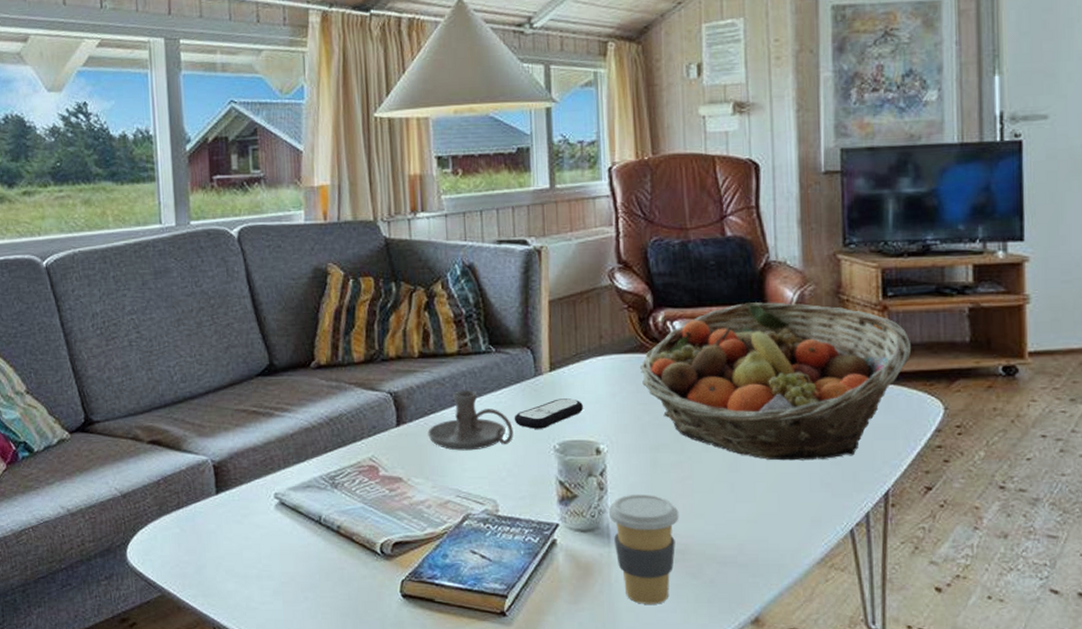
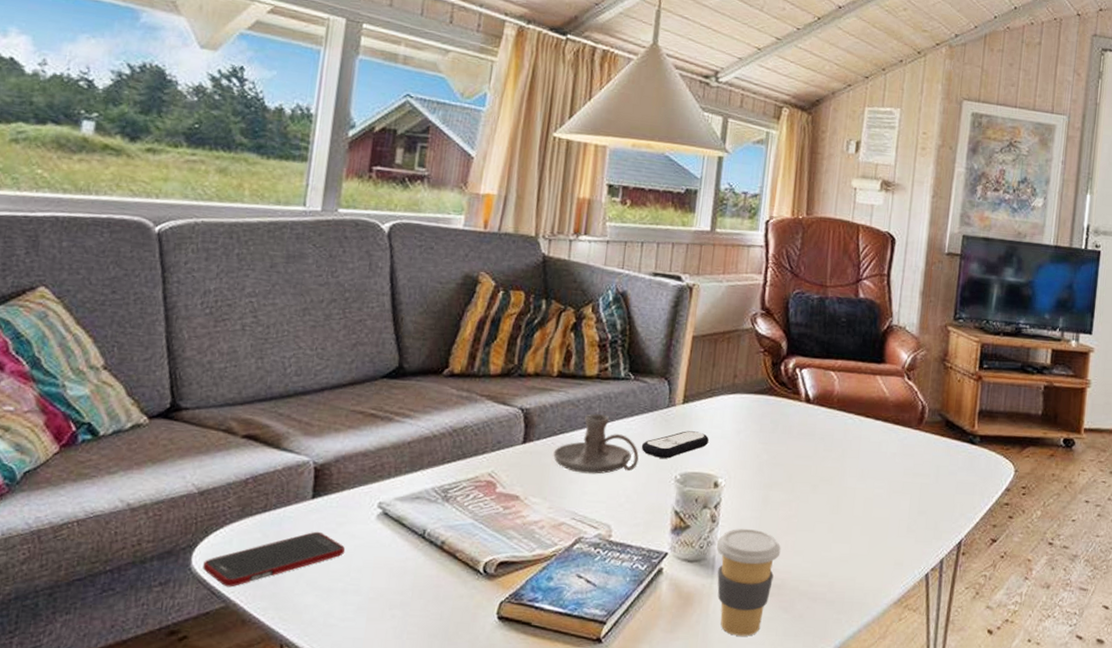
cell phone: none [137,523,254,578] -> present [203,531,345,588]
fruit basket: present [639,302,912,461] -> none [766,359,996,508]

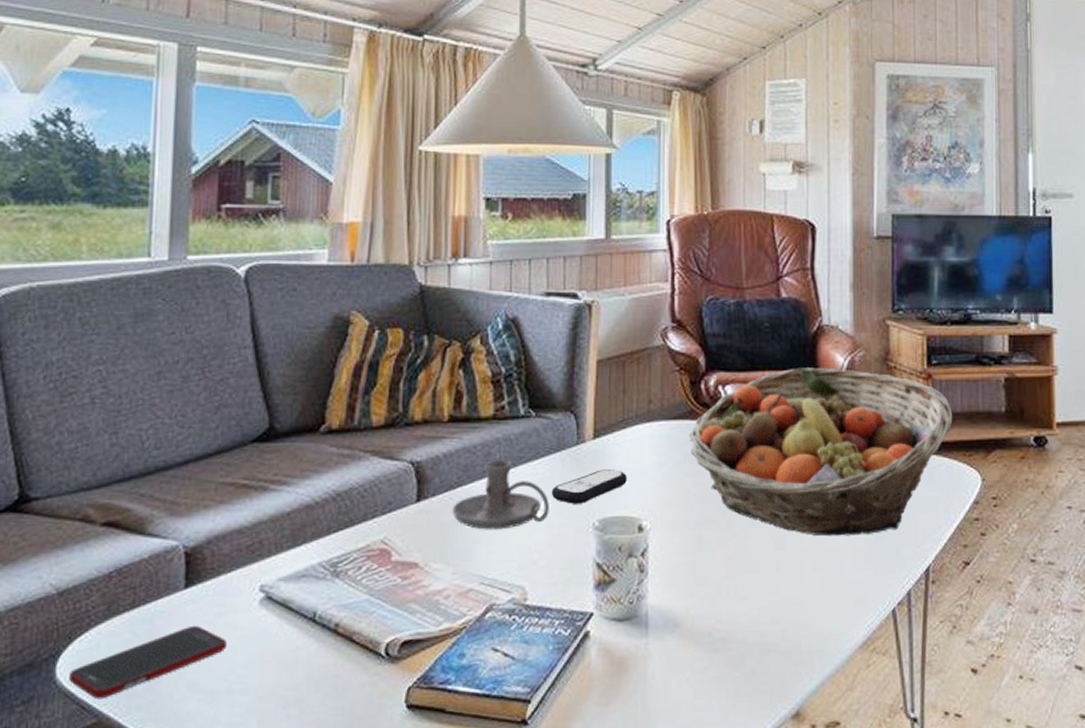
coffee cup: present [716,528,781,636] -> none [647,575,722,703]
fruit basket: none [766,359,996,508] -> present [688,367,953,536]

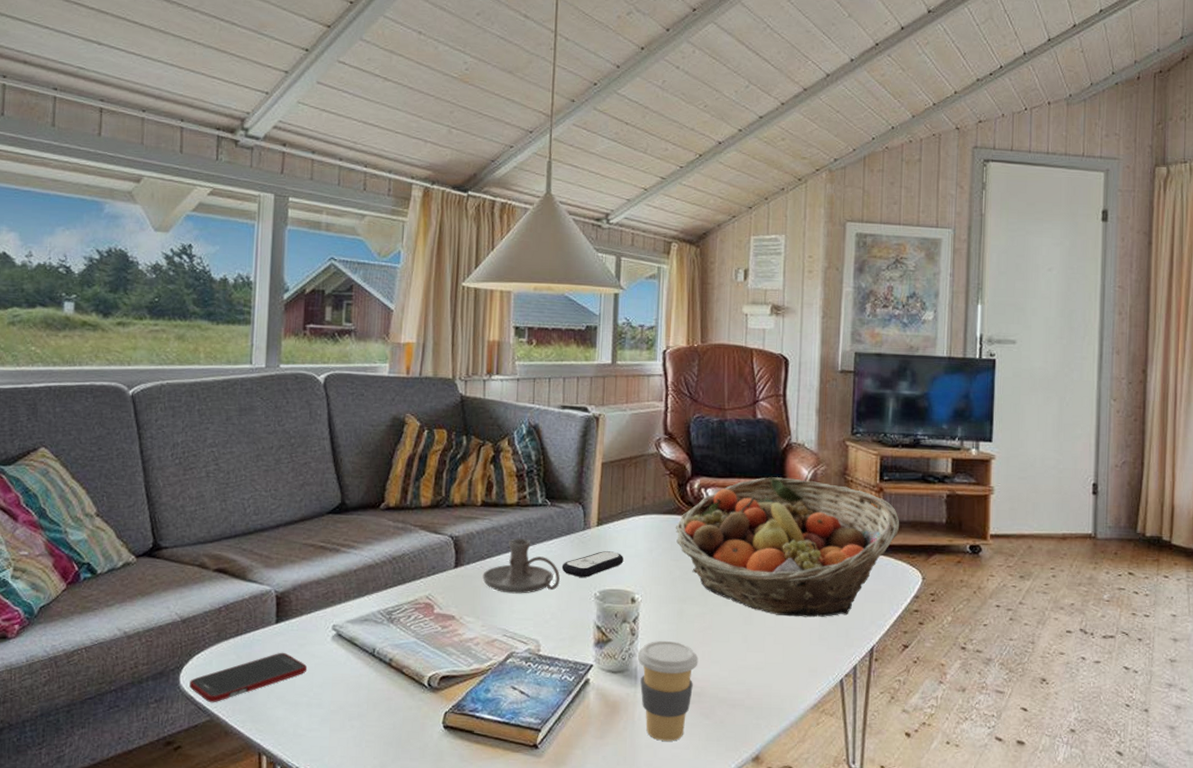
coffee cup: none [647,575,722,703] -> present [637,640,699,741]

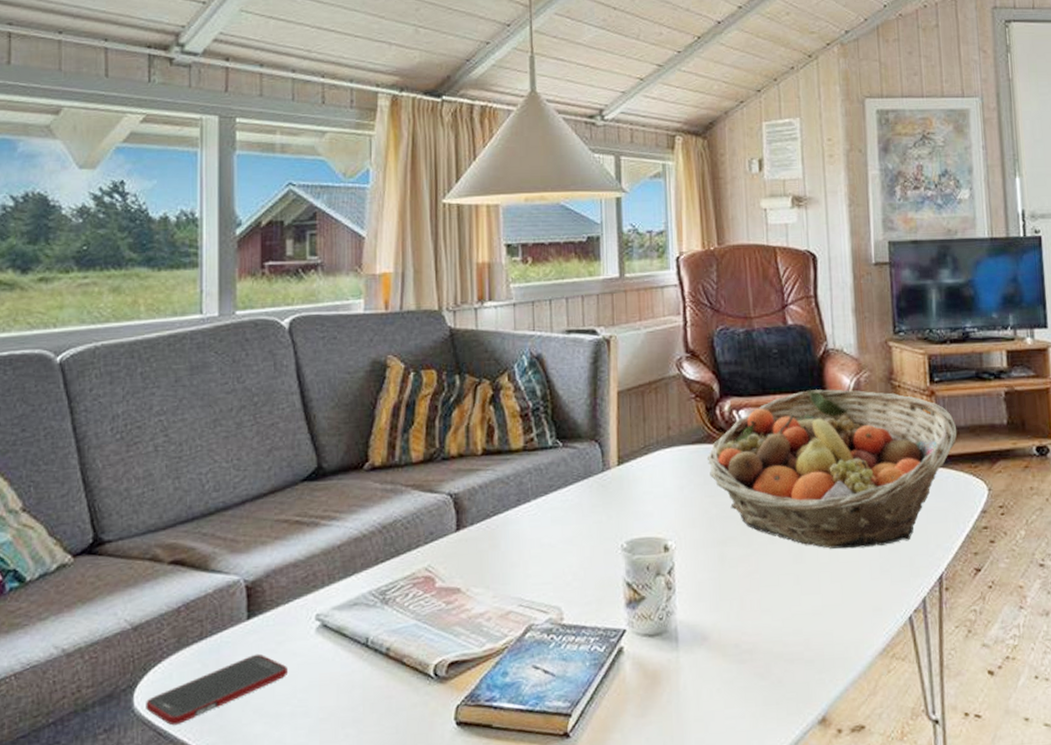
candle holder: present [482,538,560,594] -> none [490,489,580,555]
remote control: present [561,551,623,577] -> none [580,493,651,528]
coffee cup: present [637,640,699,741] -> none [676,591,747,712]

